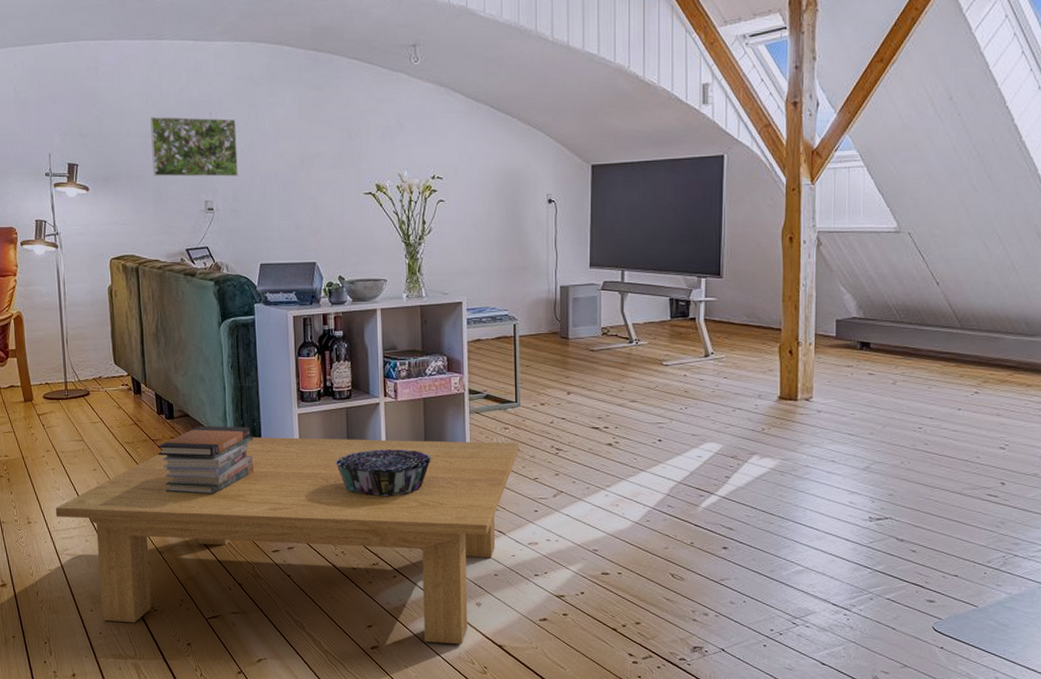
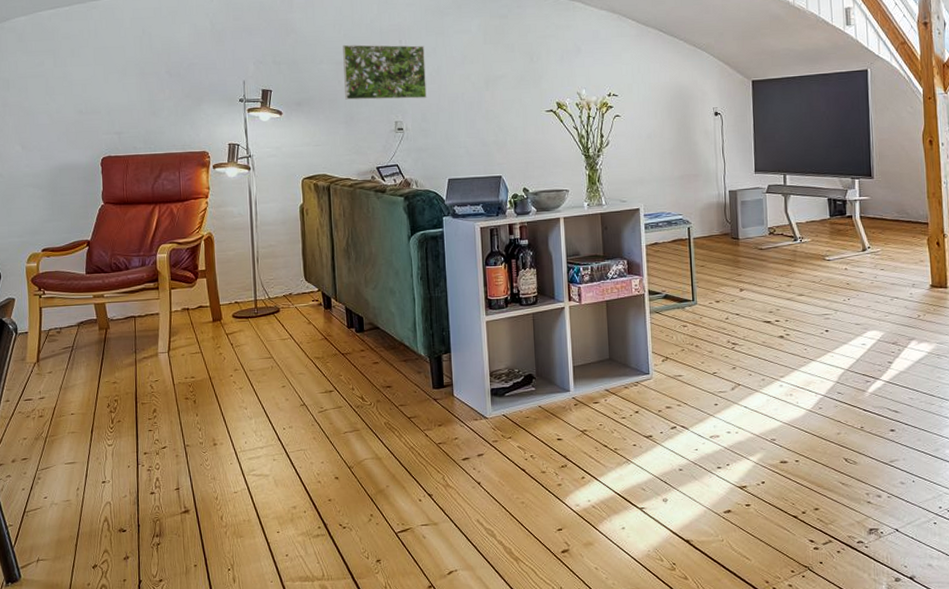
coffee table: present [55,437,520,645] -> none [242,339,698,543]
book stack: present [157,425,254,495] -> none [347,336,444,406]
decorative bowl: present [335,450,431,497] -> none [522,351,615,399]

